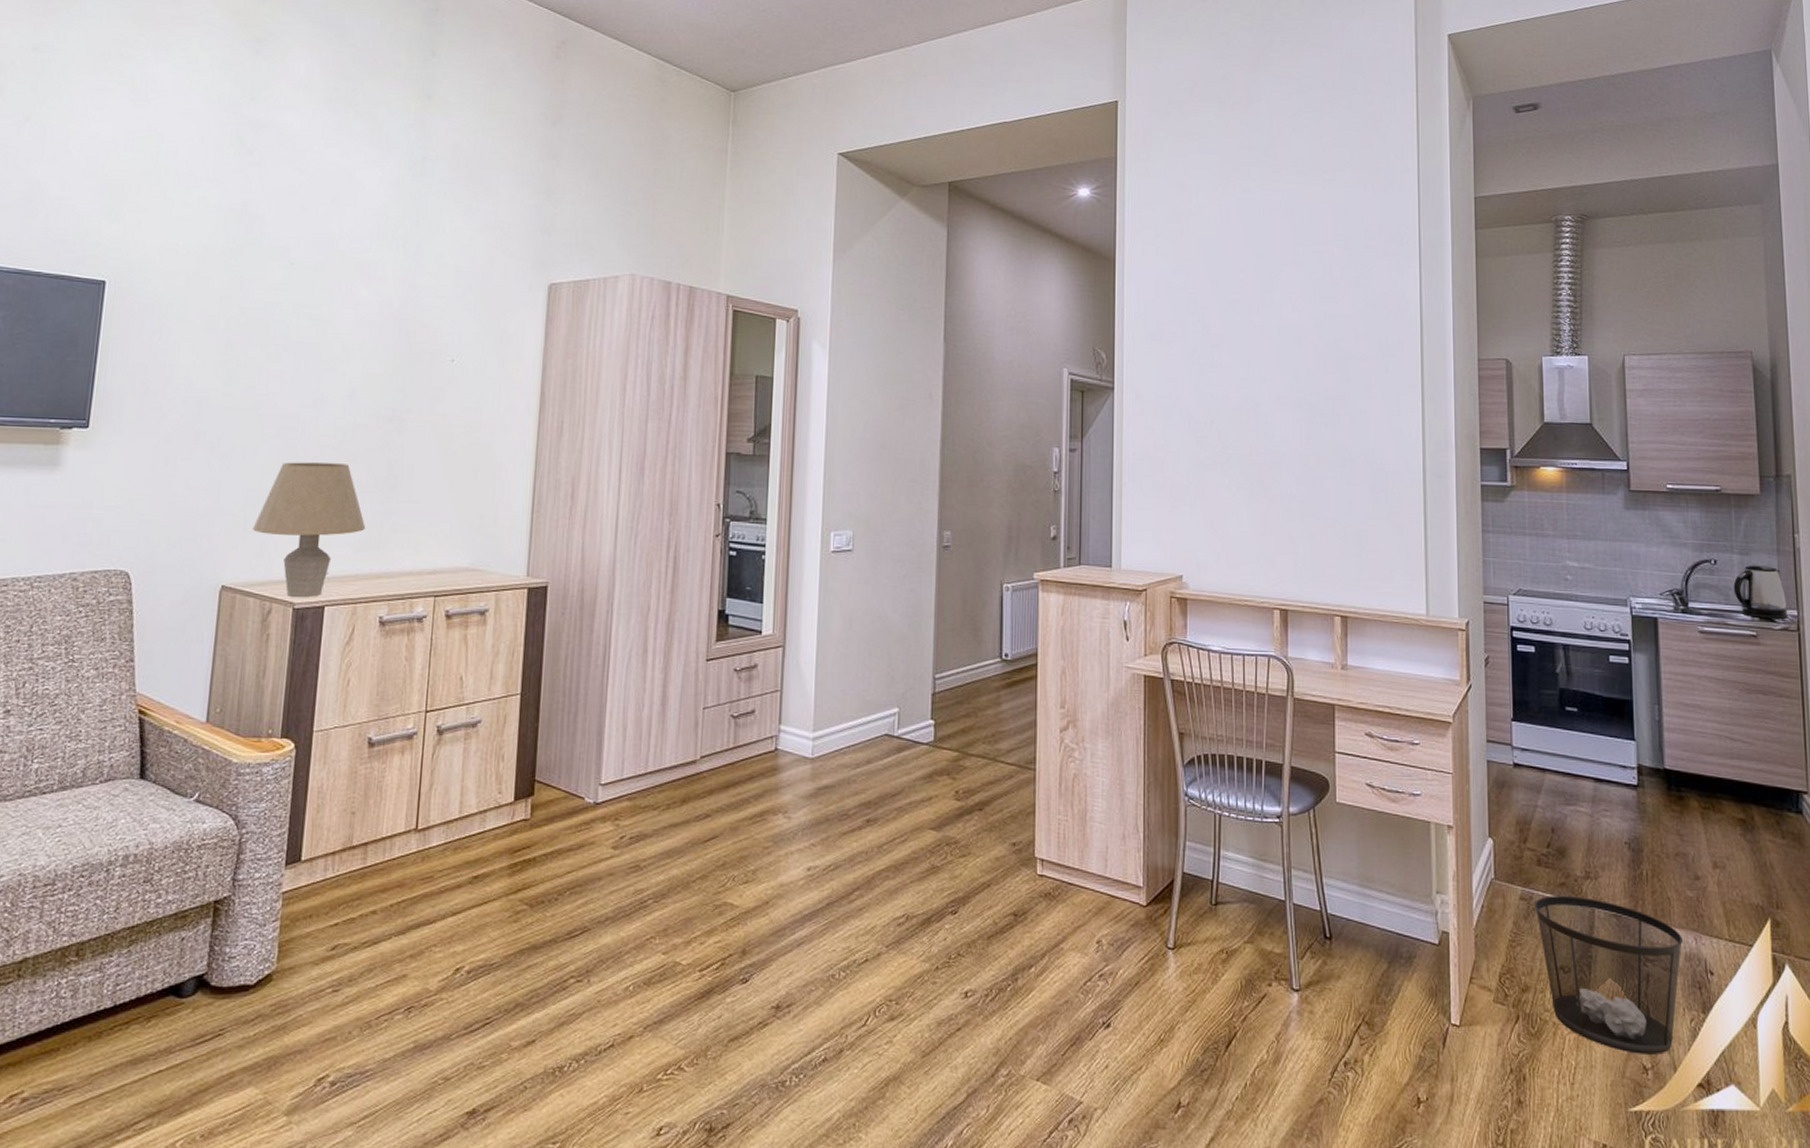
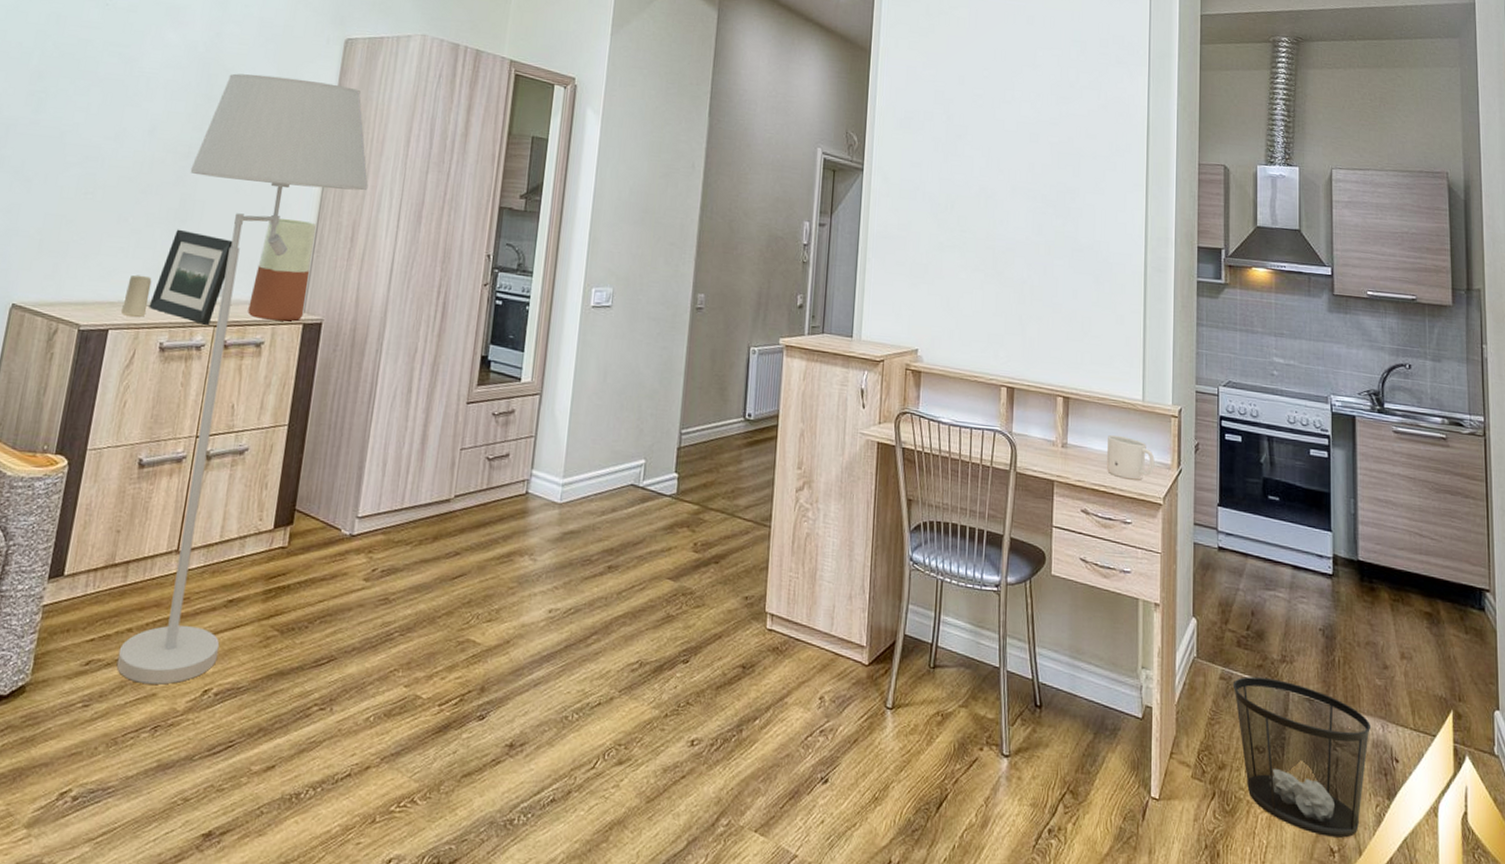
table lamp: present [253,462,366,598] -> none [47,190,155,320]
candle: none [336,547,366,592] -> present [121,274,152,318]
floor lamp: none [363,328,585,965] -> present [116,73,368,685]
picture frame: none [365,497,447,595] -> present [149,229,233,325]
vase: none [469,478,534,587] -> present [248,218,317,322]
mug: none [1390,652,1442,700] -> present [1106,434,1155,481]
kettle: present [1733,564,1788,621] -> none [1426,371,1475,425]

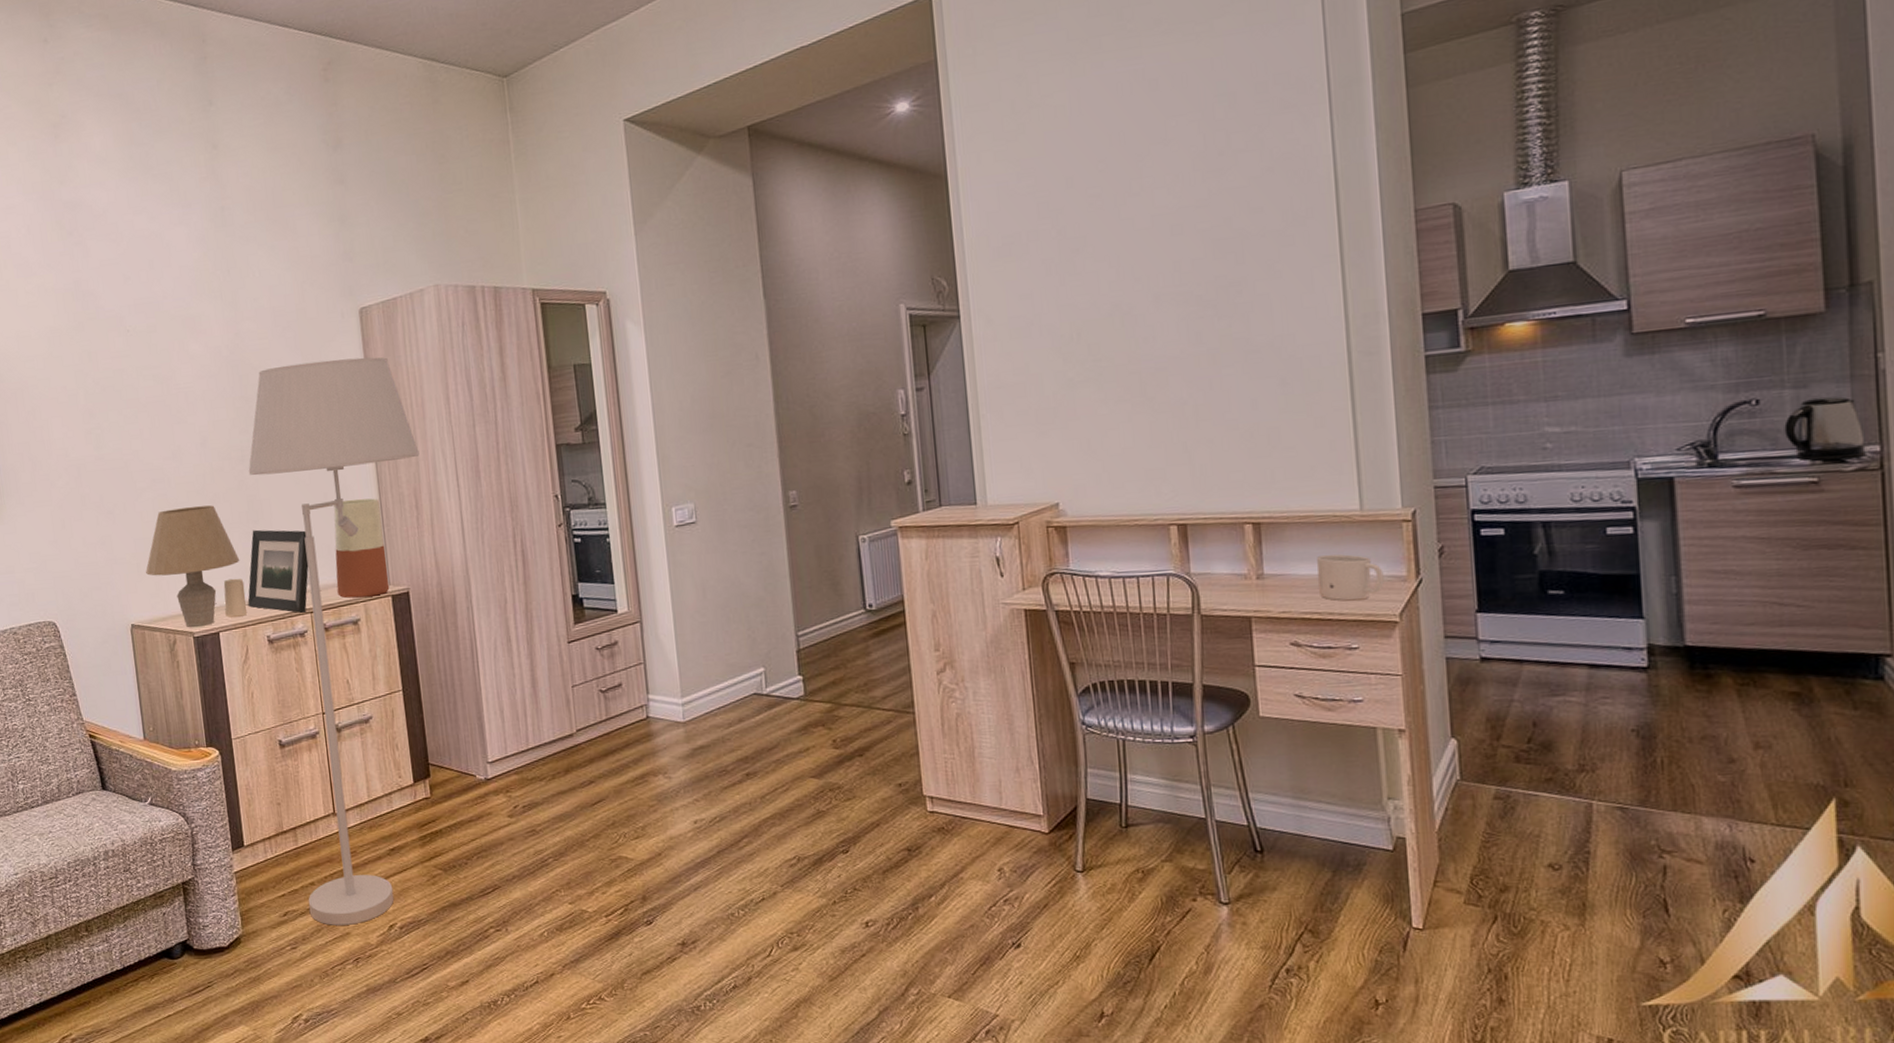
table lamp: none [47,190,155,320] -> present [146,505,240,628]
waste bin: present [1232,676,1370,838] -> none [1512,790,1712,948]
kettle: none [1426,371,1475,425] -> present [1784,396,1866,462]

